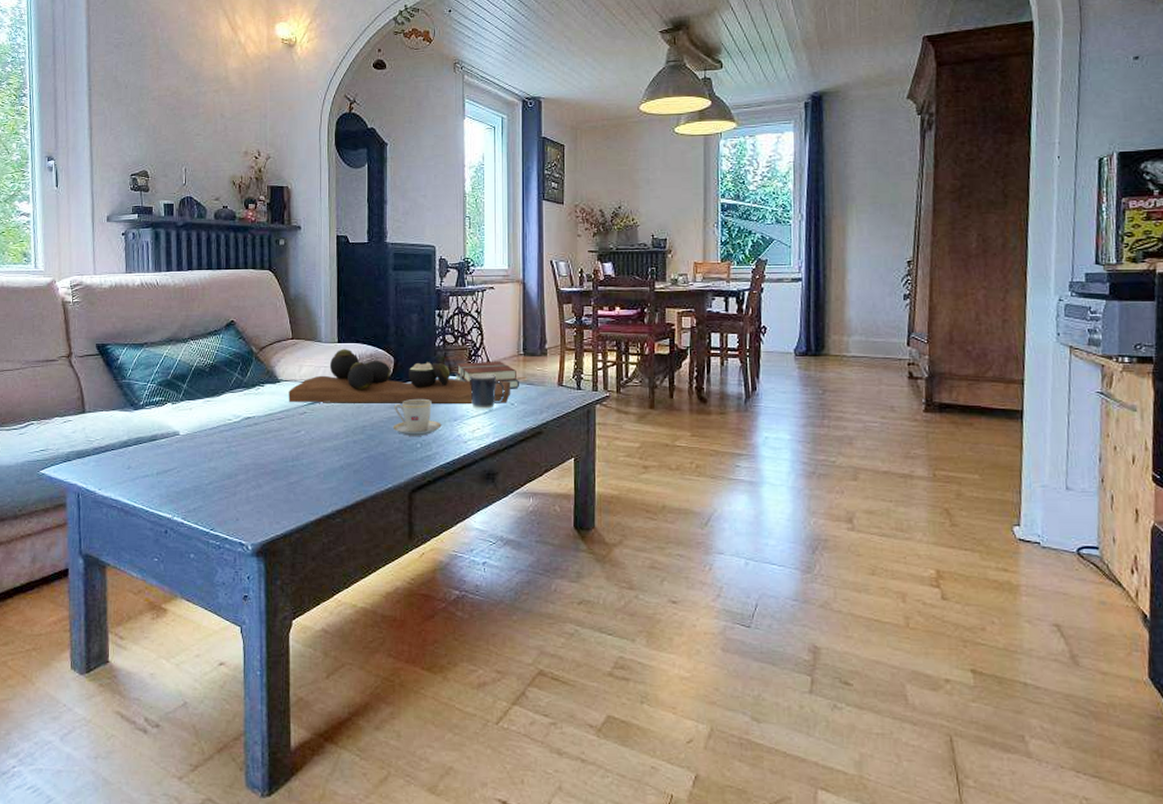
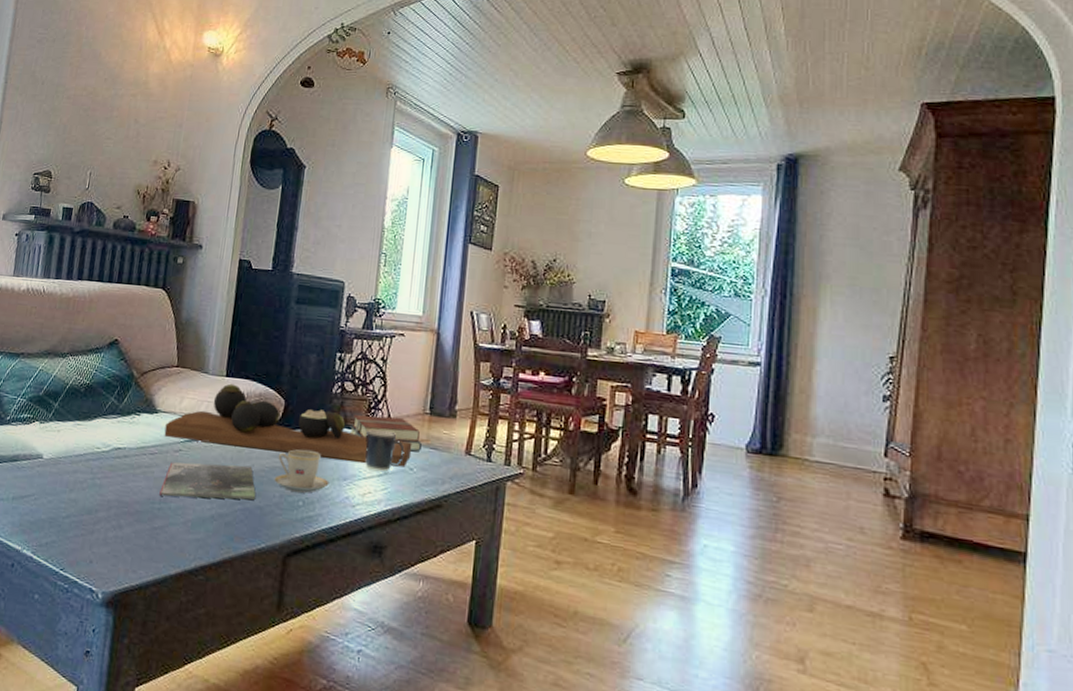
magazine: none [291,419,378,454] -> present [159,462,256,500]

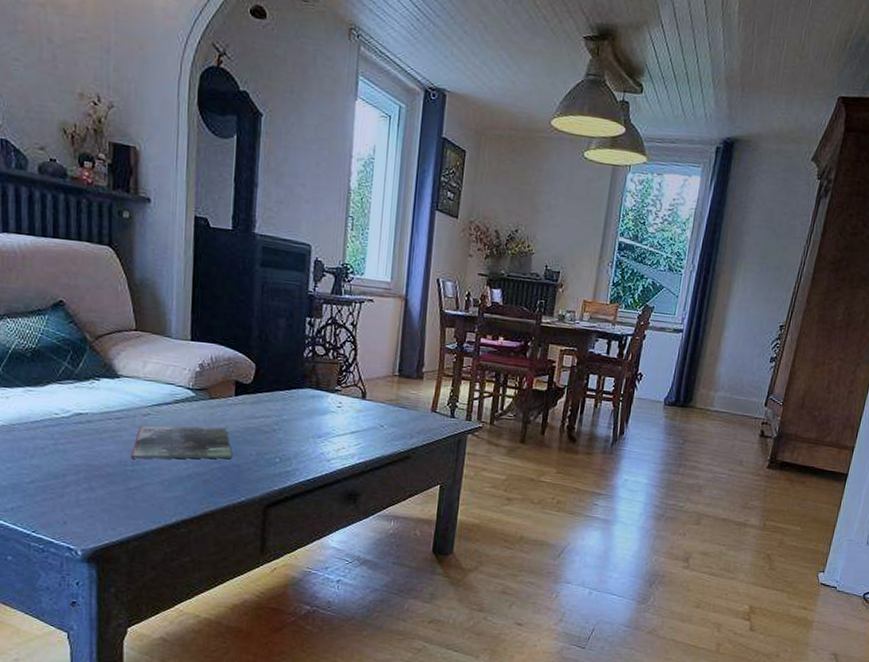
decorative tray: present [164,383,413,468] -> none [129,348,383,425]
teacup: present [274,449,330,493] -> none [249,410,305,451]
books: present [349,415,422,452] -> none [322,377,391,411]
mug: present [365,429,405,473] -> none [338,391,376,430]

